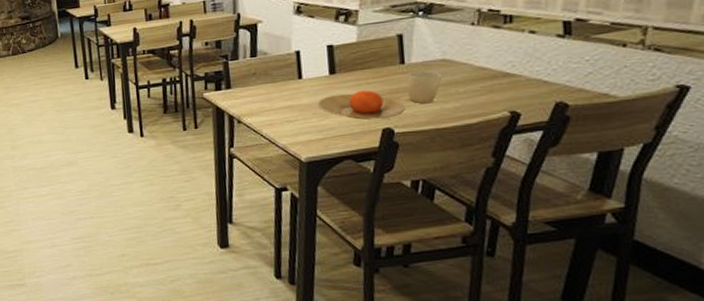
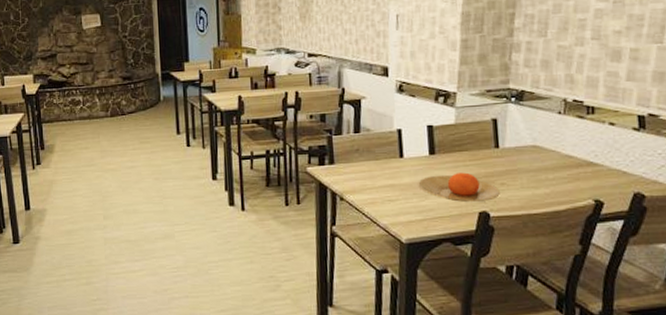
cup: present [406,70,443,104] -> none [501,155,534,189]

